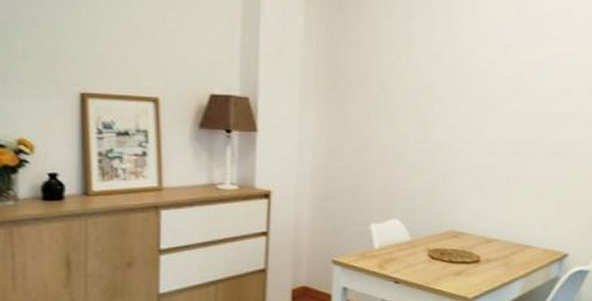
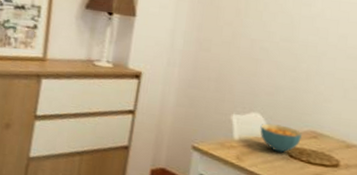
cereal bowl: none [400,228,442,256] -> present [260,123,302,153]

